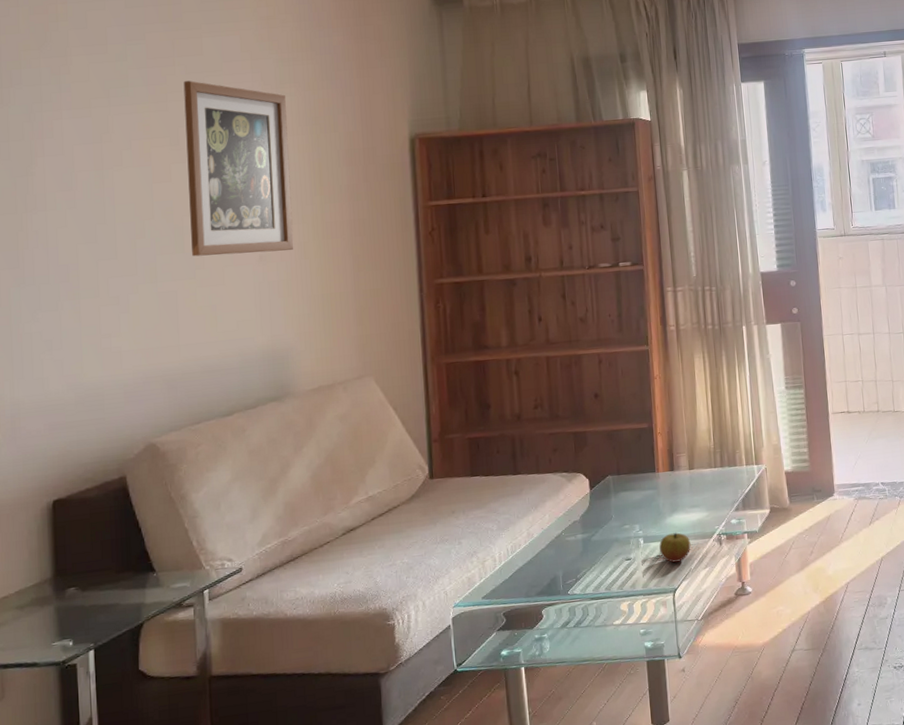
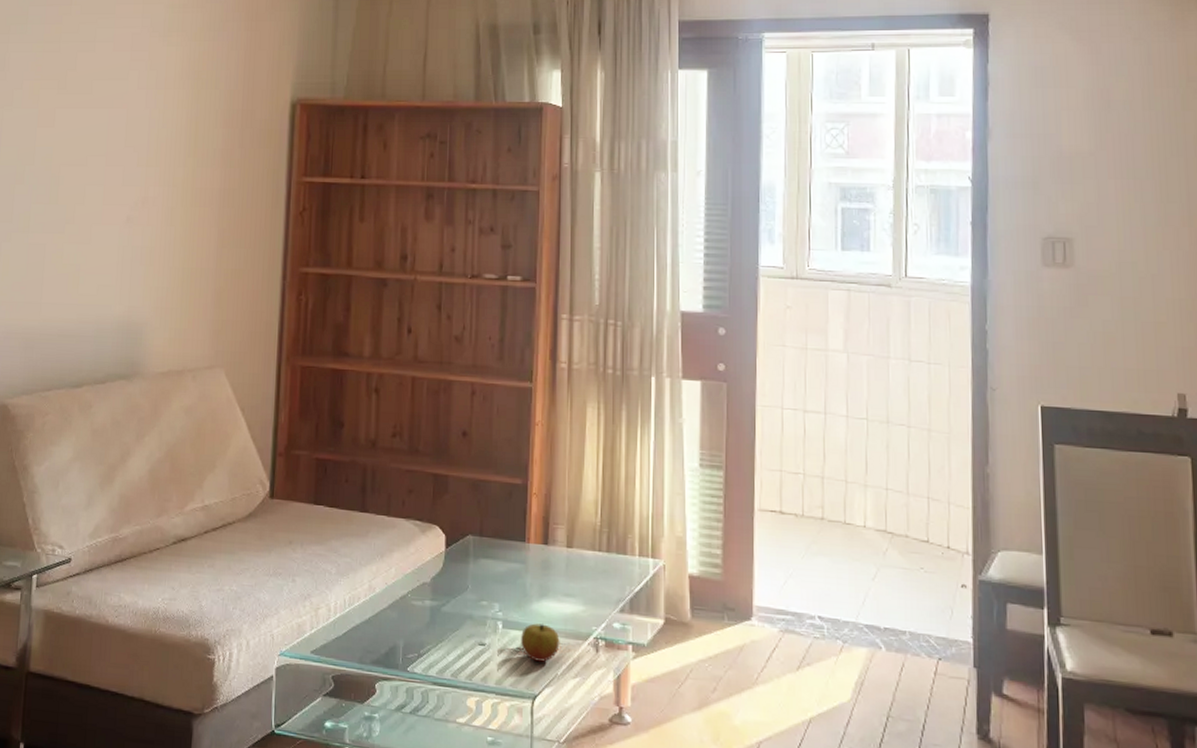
wall art: present [183,80,294,257] -> none [64,22,172,215]

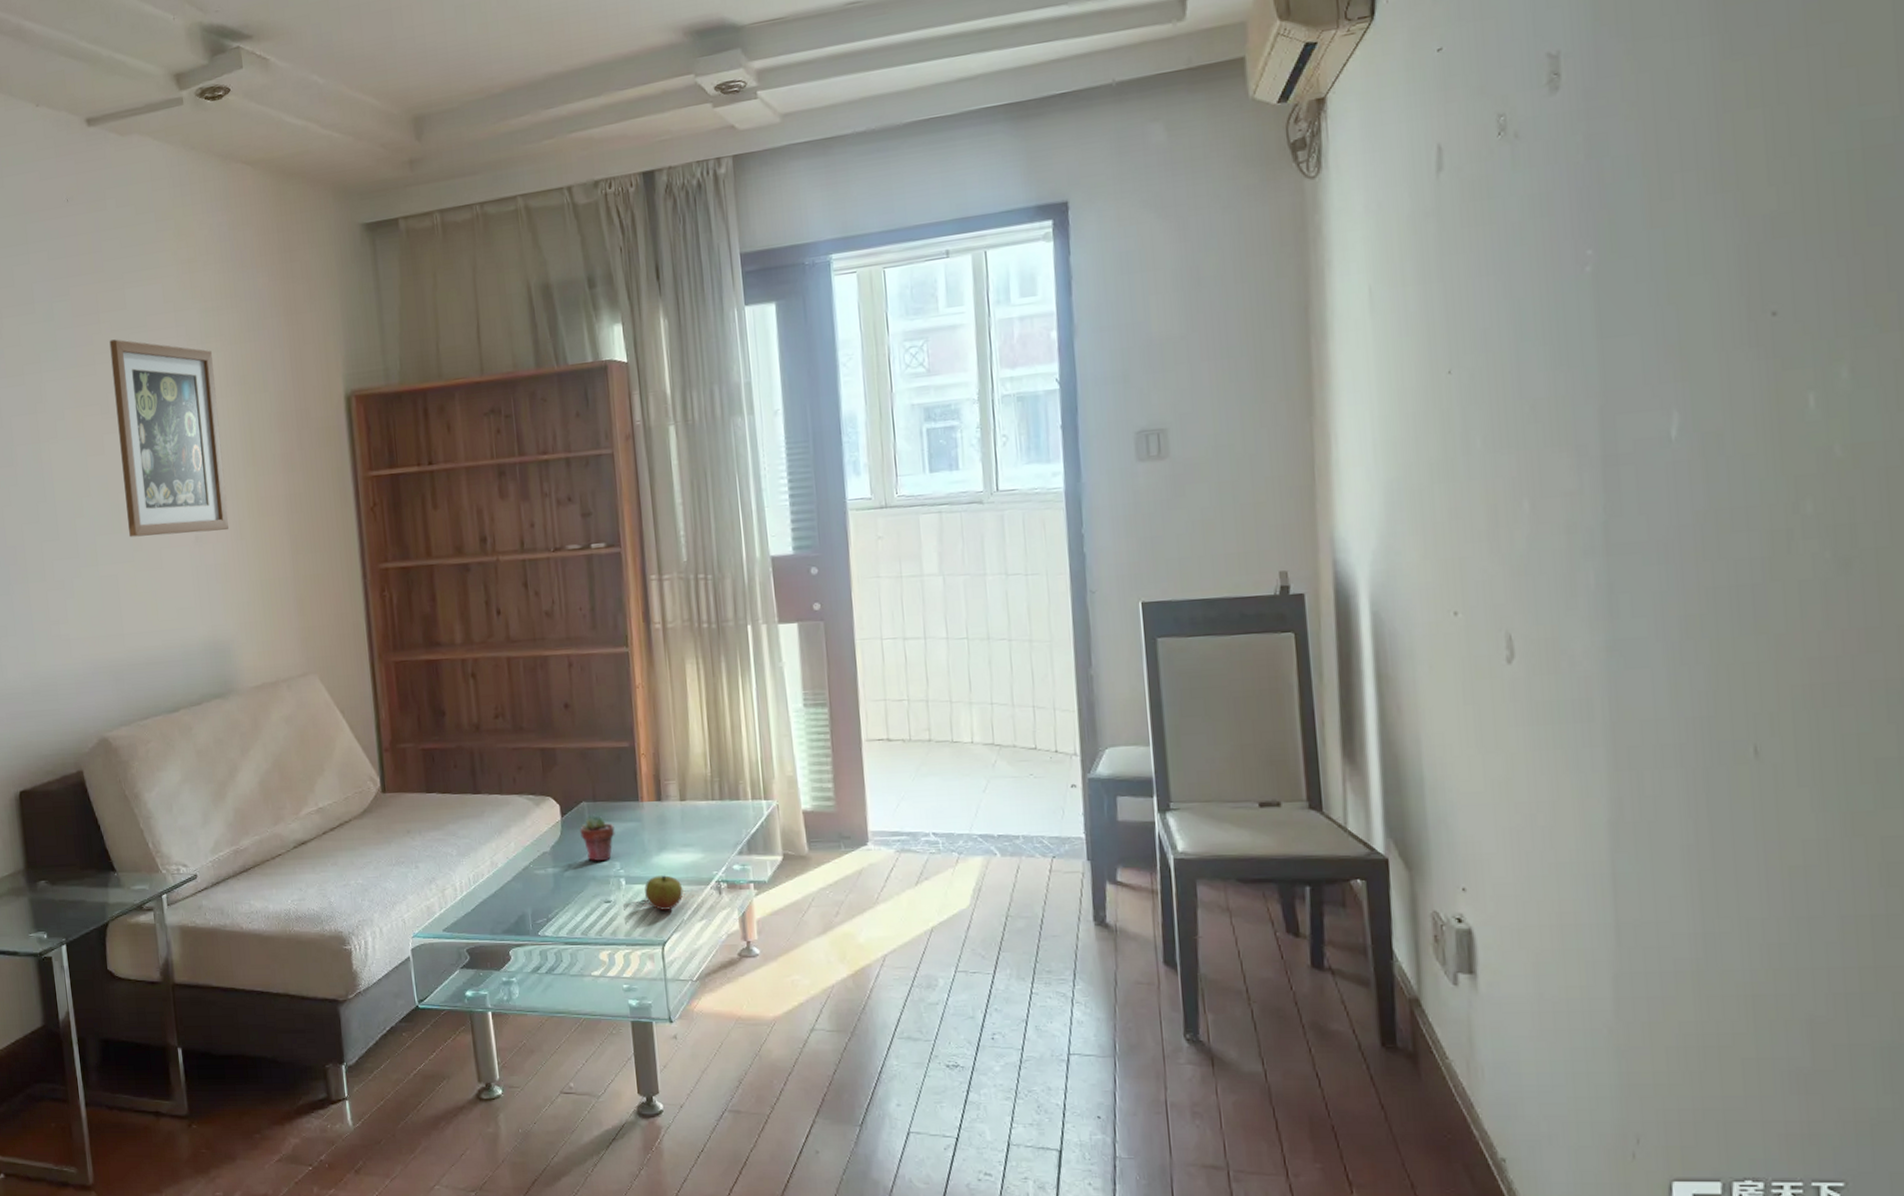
wall art: none [64,22,172,215] -> present [109,339,230,538]
potted succulent: none [463,549,498,600] -> present [580,814,615,861]

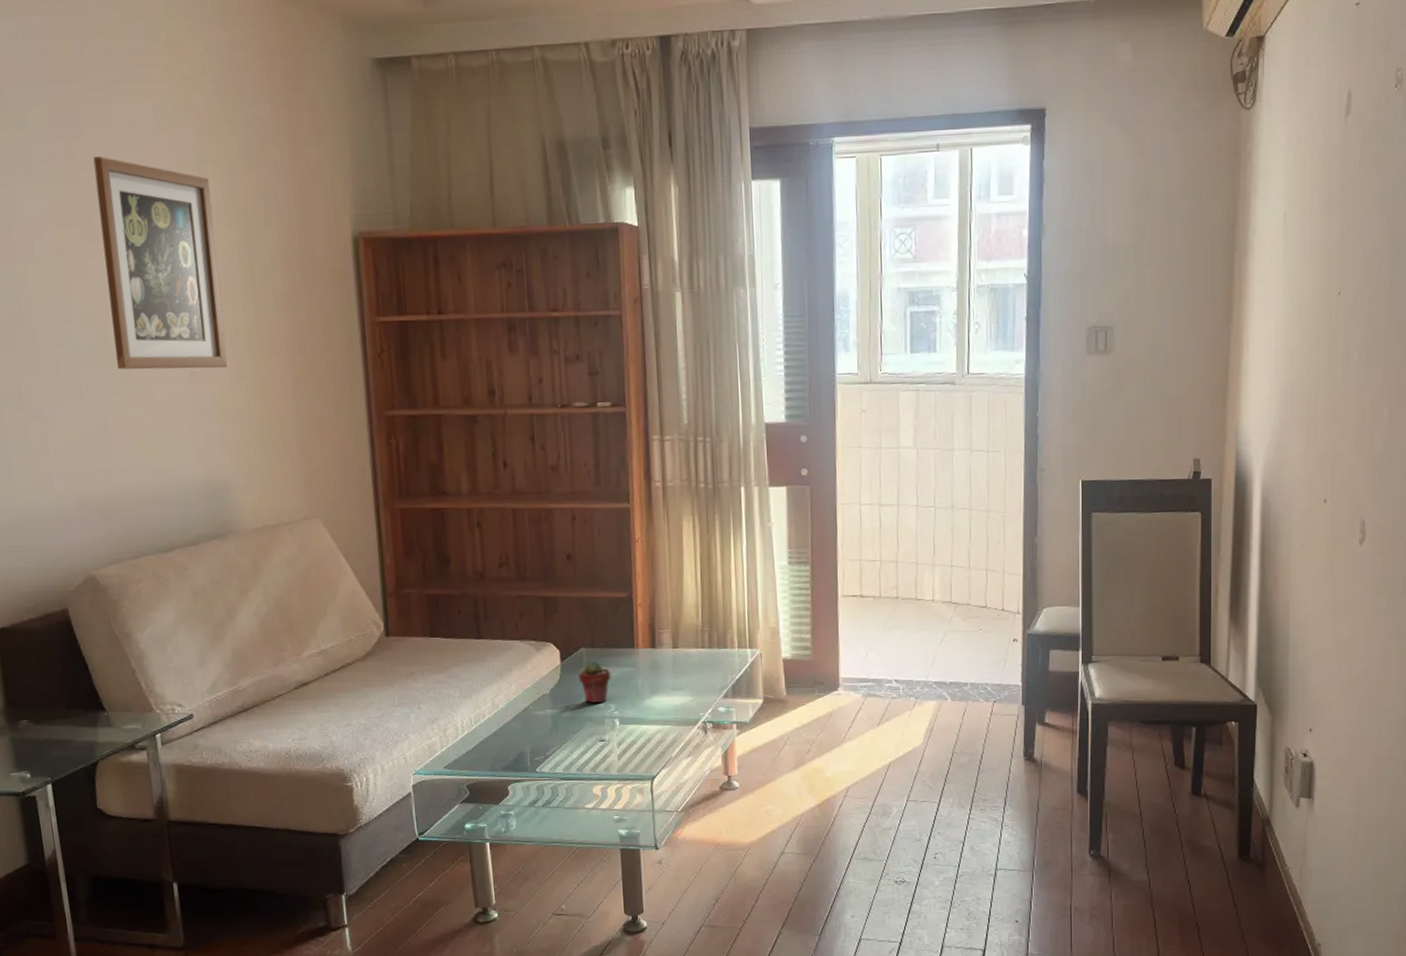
apple: present [644,875,684,910] -> none [637,716,673,748]

